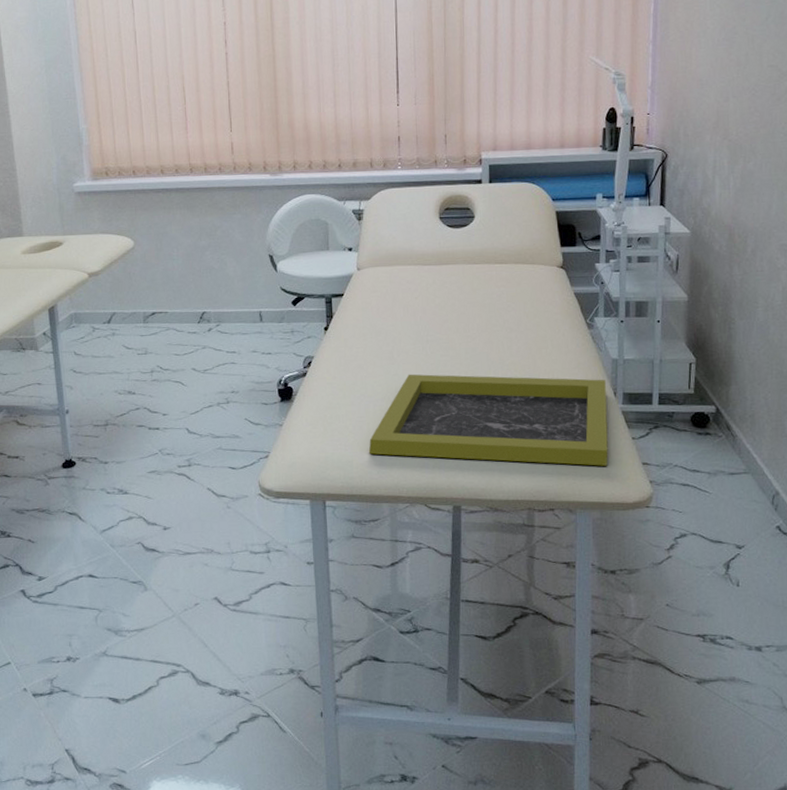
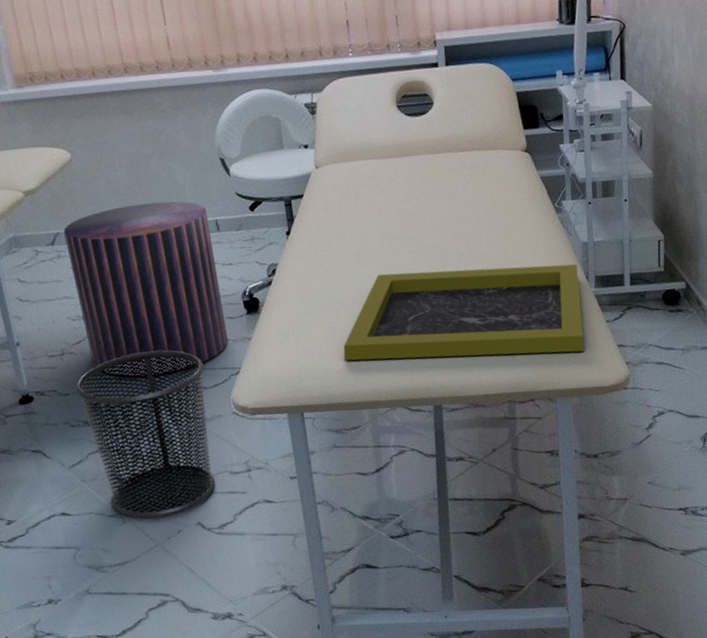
waste bin: none [114,429,236,589] -> present [75,350,215,518]
stool: none [120,291,260,452] -> present [64,201,228,377]

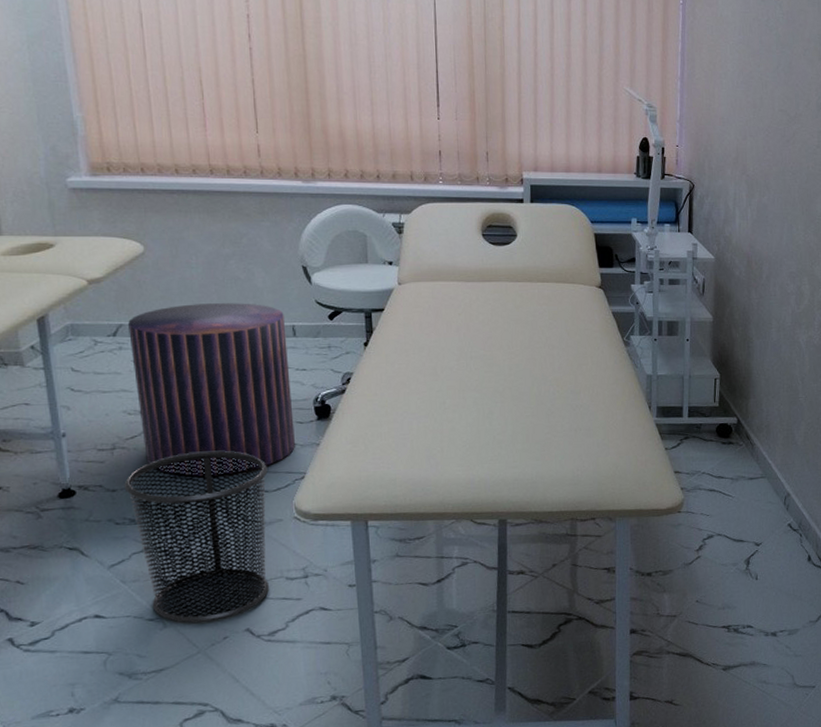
tray: present [343,264,584,361] -> none [412,390,644,476]

